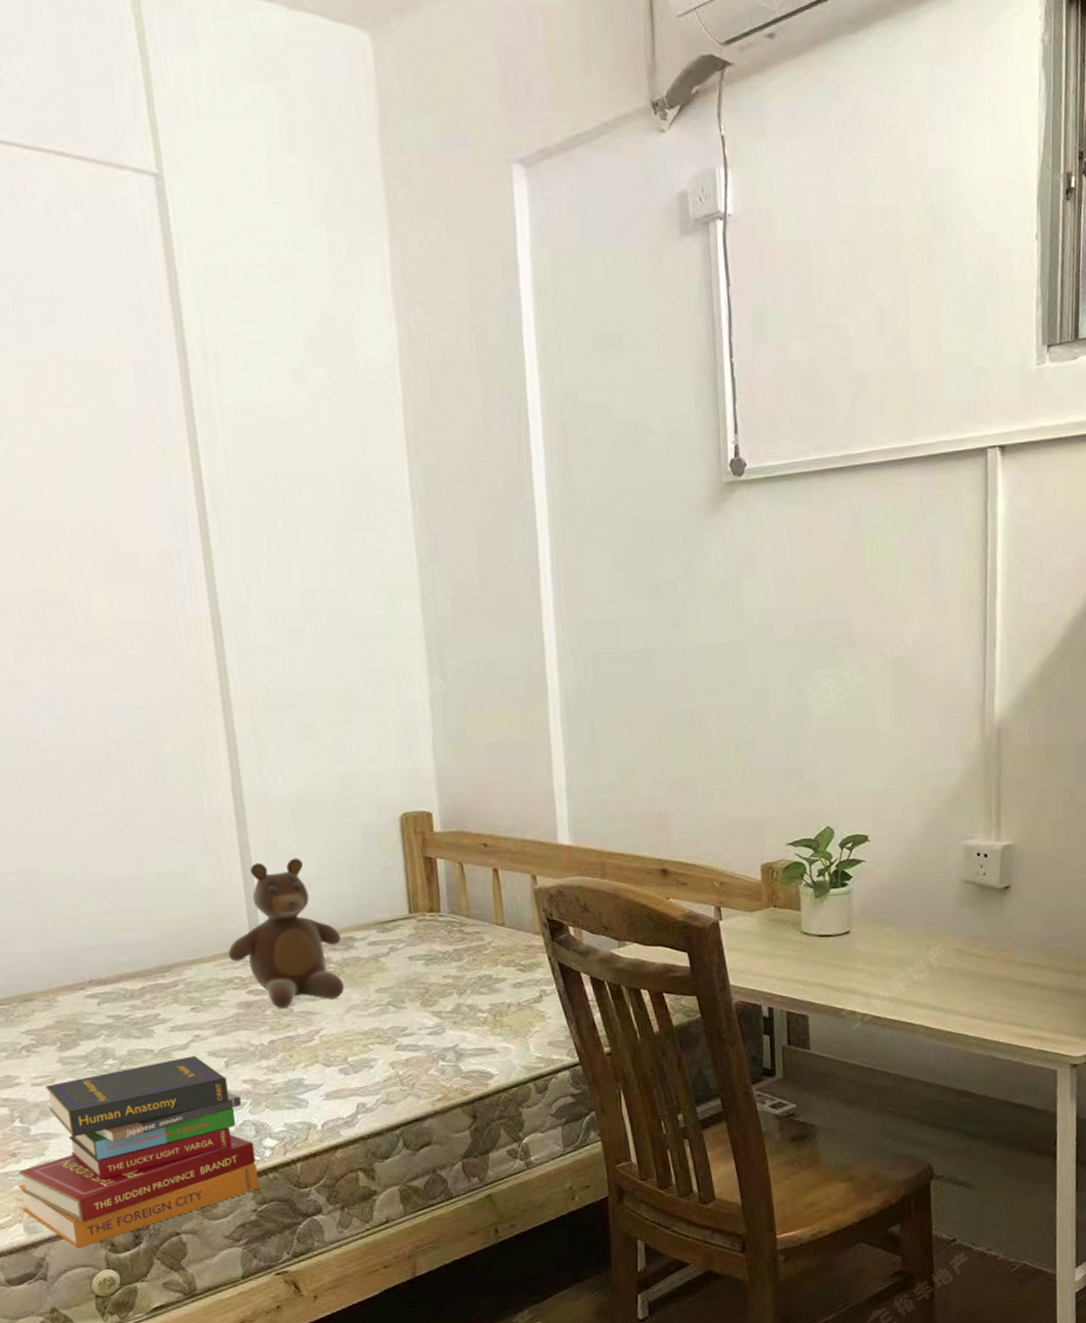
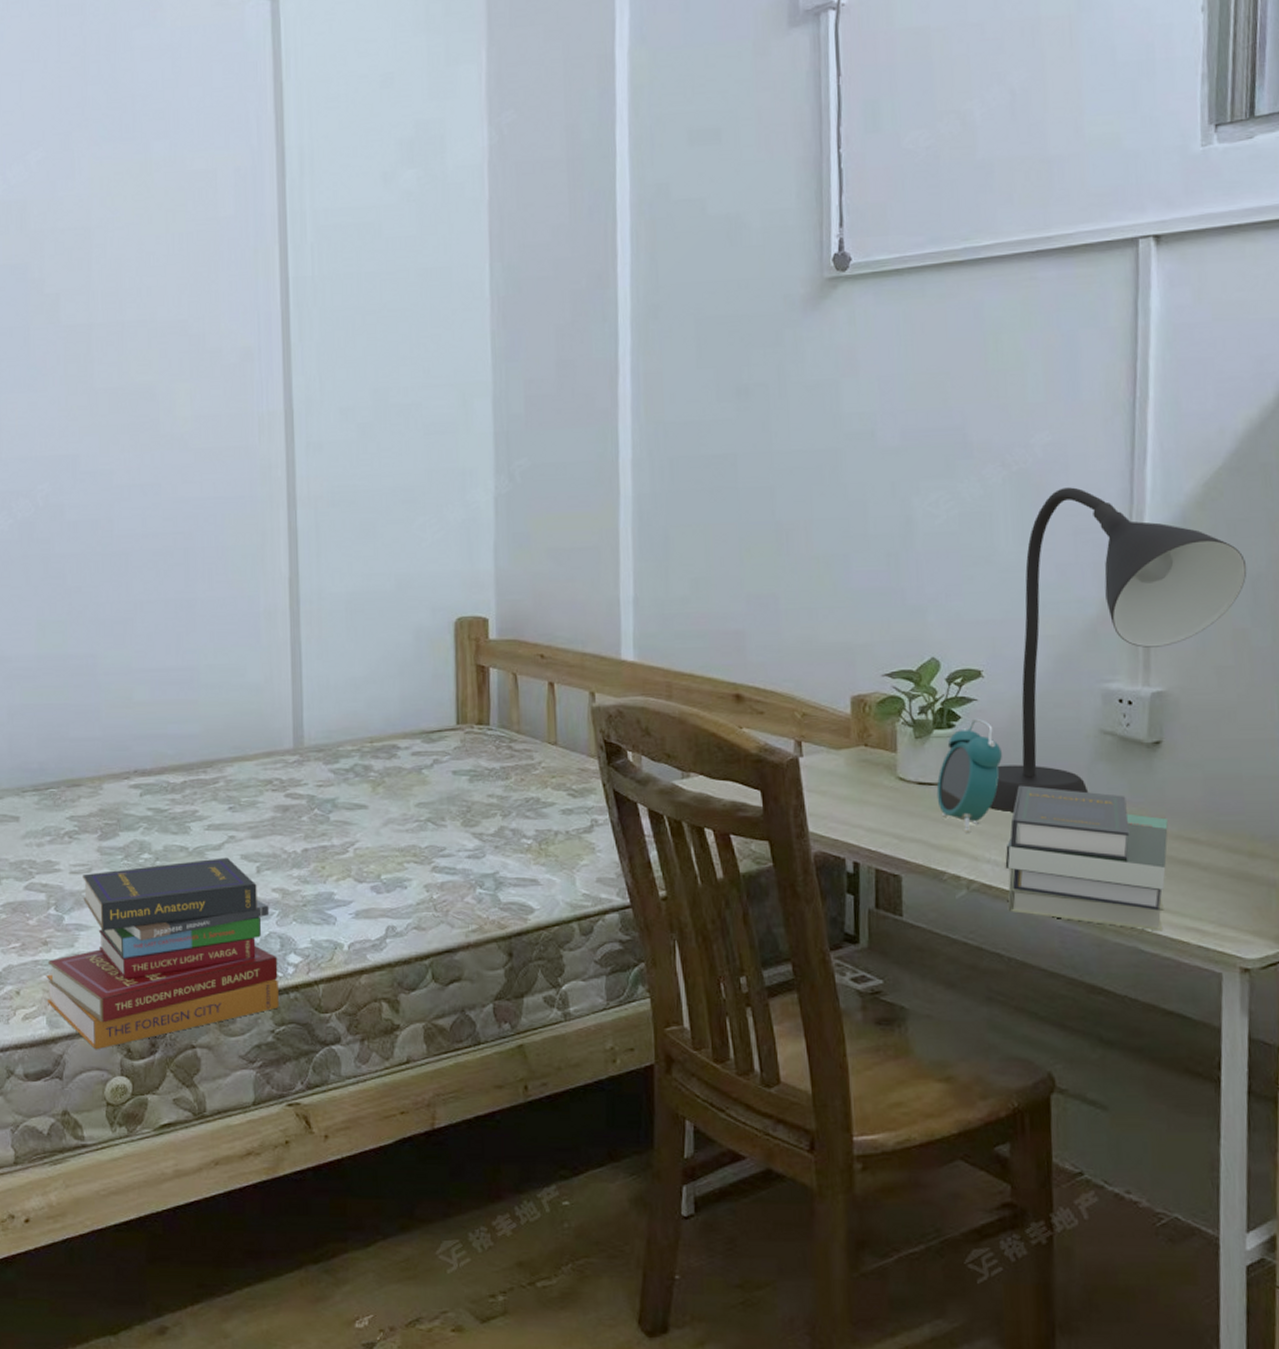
teddy bear: present [228,858,345,1009] -> none [270,658,384,816]
alarm clock: none [834,876,886,975] -> present [936,718,1002,833]
desk lamp: none [877,672,1074,955] -> present [990,487,1247,813]
books: none [891,931,1016,1042] -> present [1005,785,1168,931]

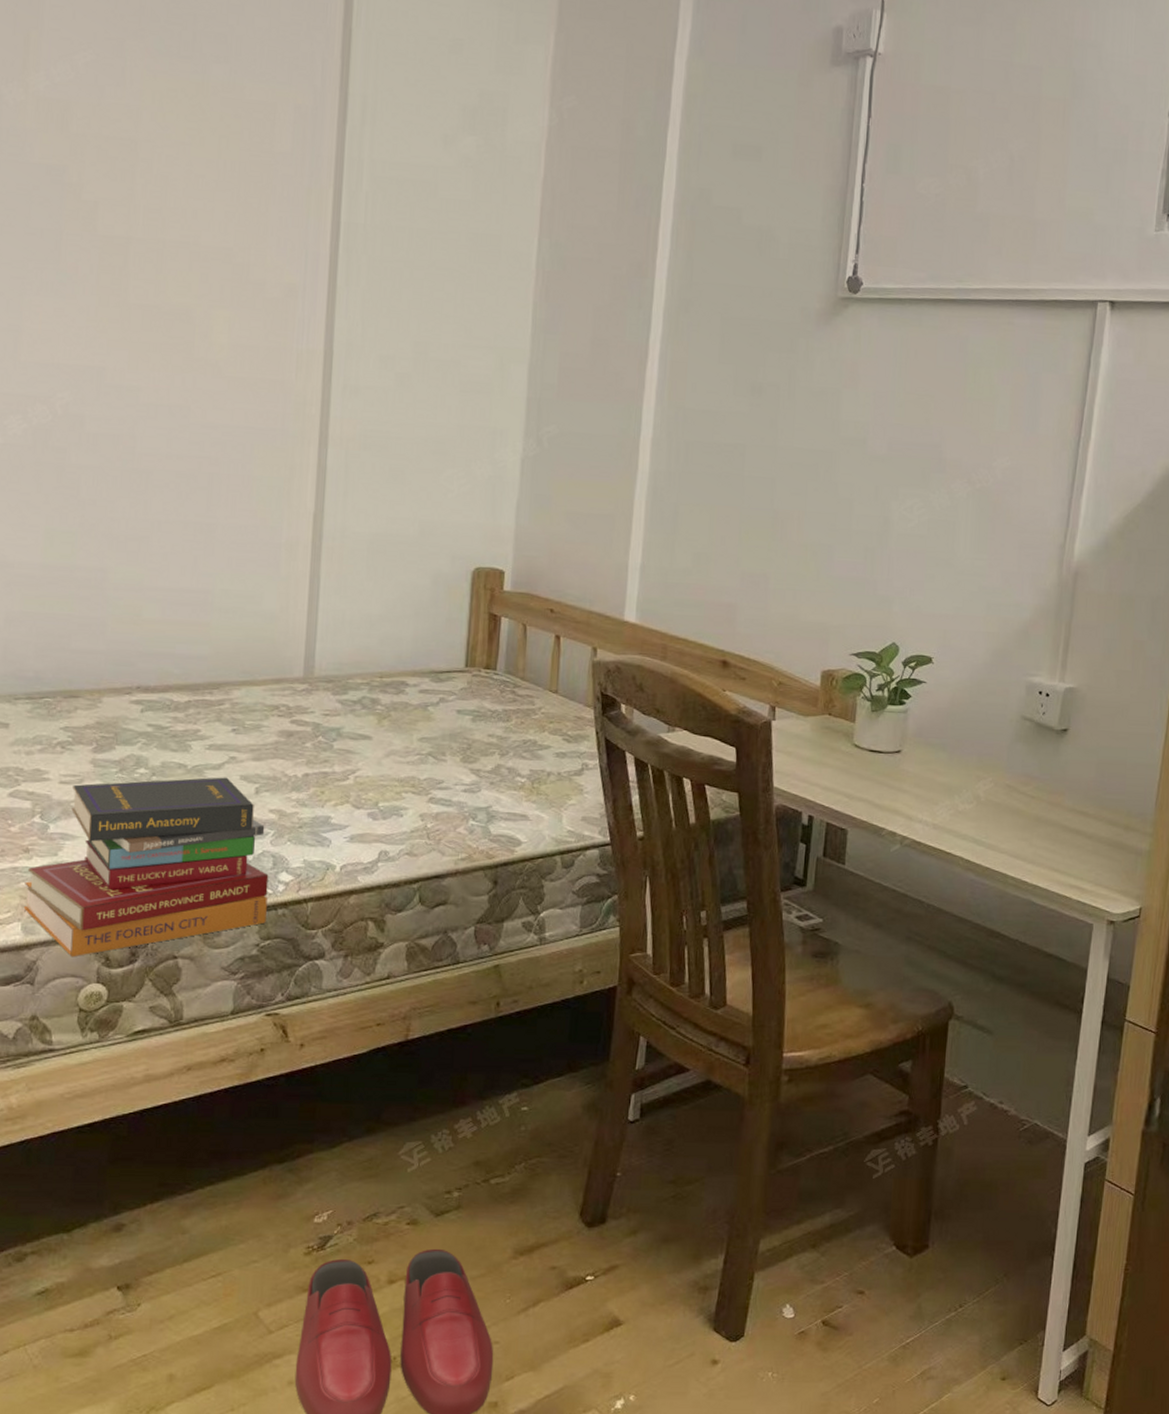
alarm clock: present [936,718,1002,833] -> none [884,698,941,796]
desk lamp: present [990,487,1247,813] -> none [926,507,1150,781]
books: present [1005,785,1168,931] -> none [931,758,1066,888]

